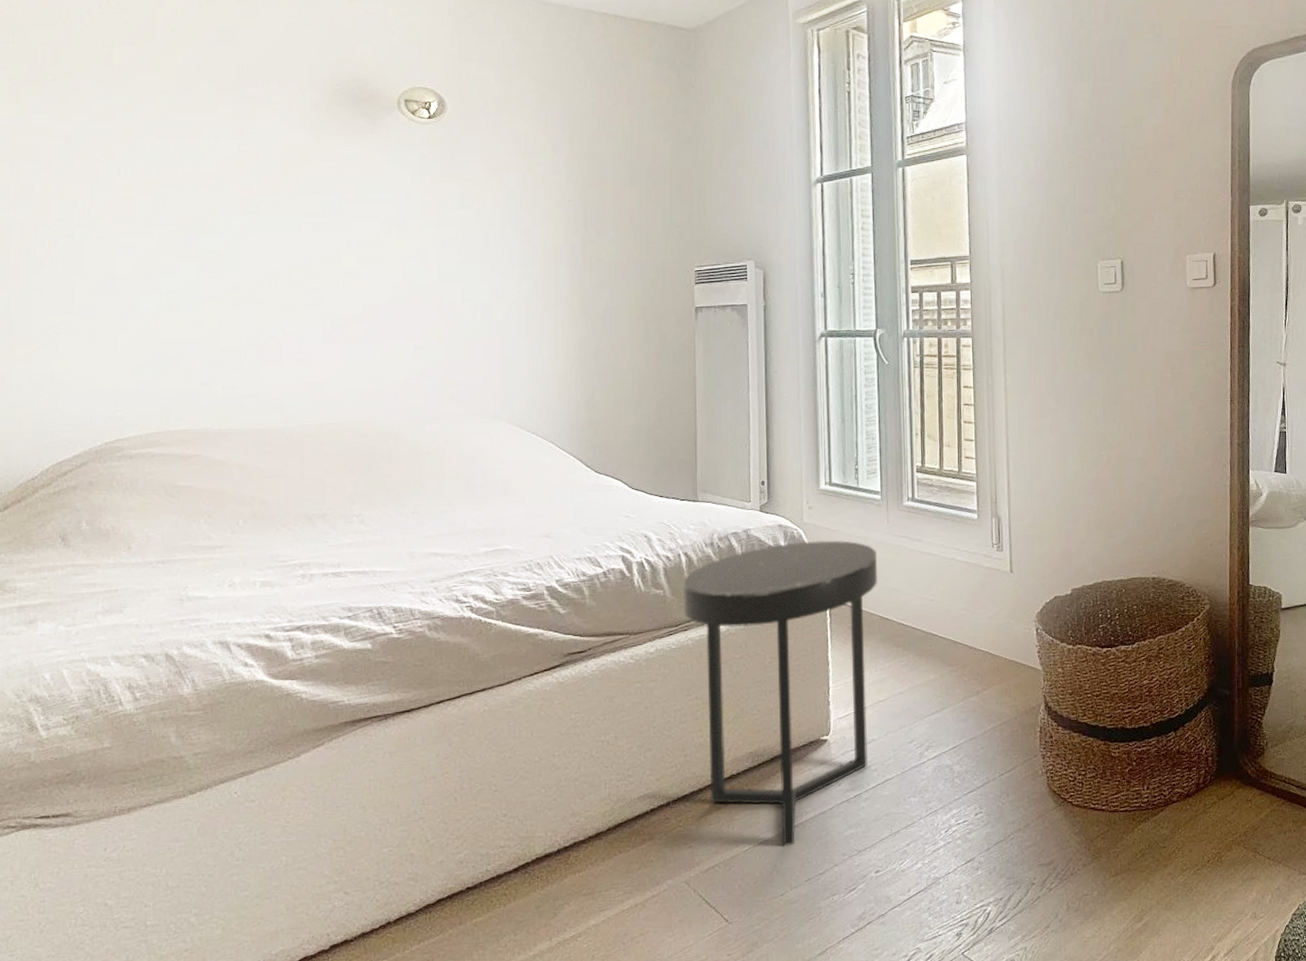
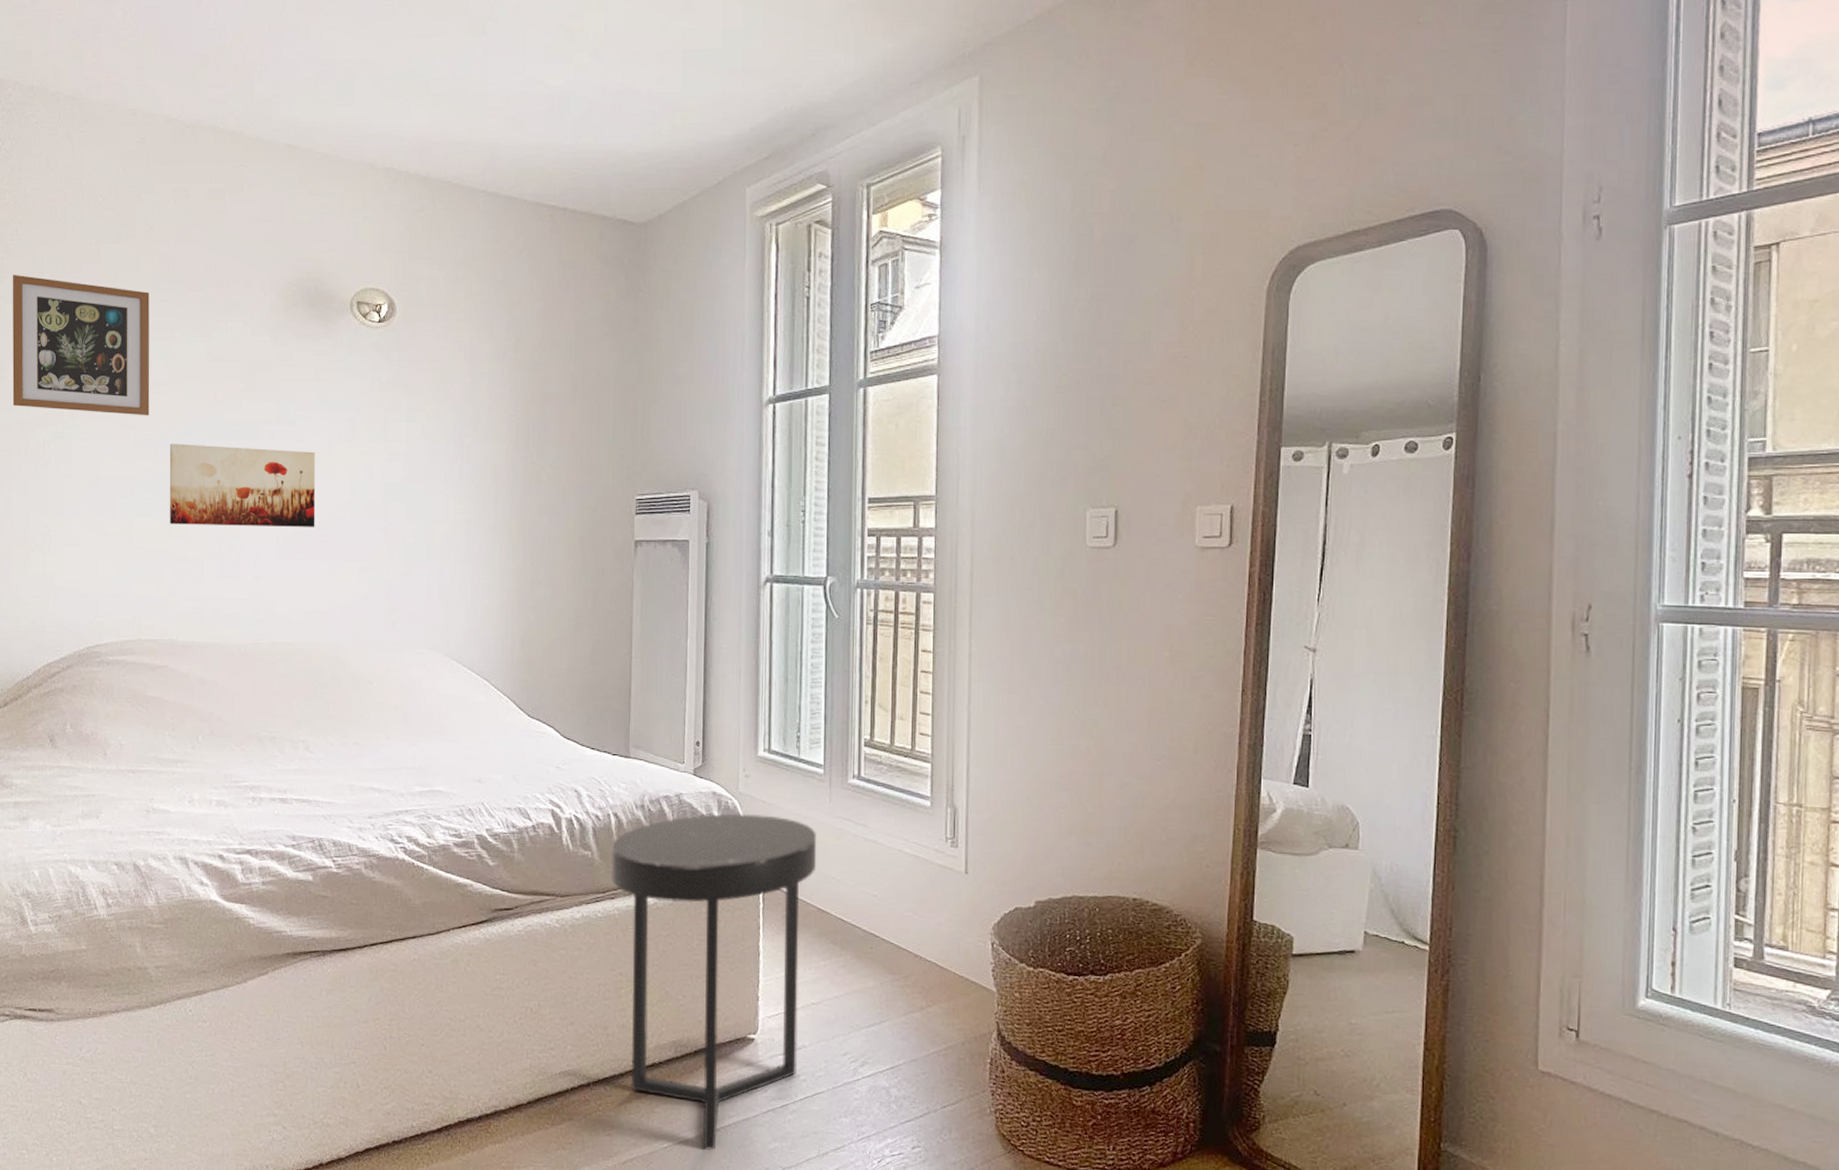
picture frame: none [7,76,175,213] -> present [12,274,150,416]
wall art: none [199,237,365,316] -> present [169,443,316,527]

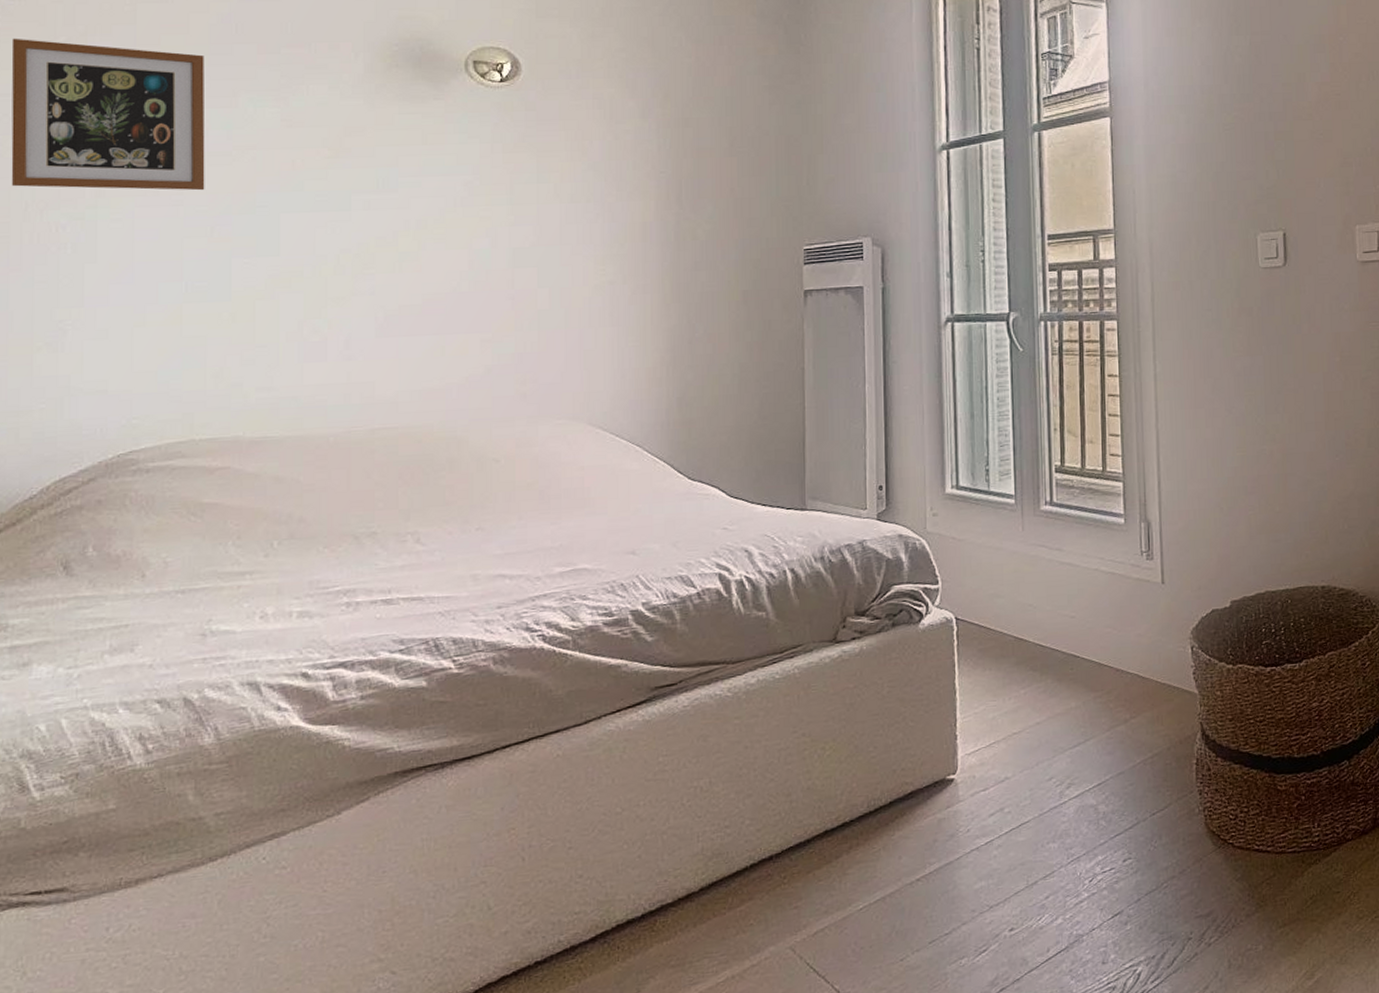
wall art: present [169,443,316,527] -> none [232,218,425,308]
side table: present [611,813,817,1151] -> none [788,551,1012,905]

